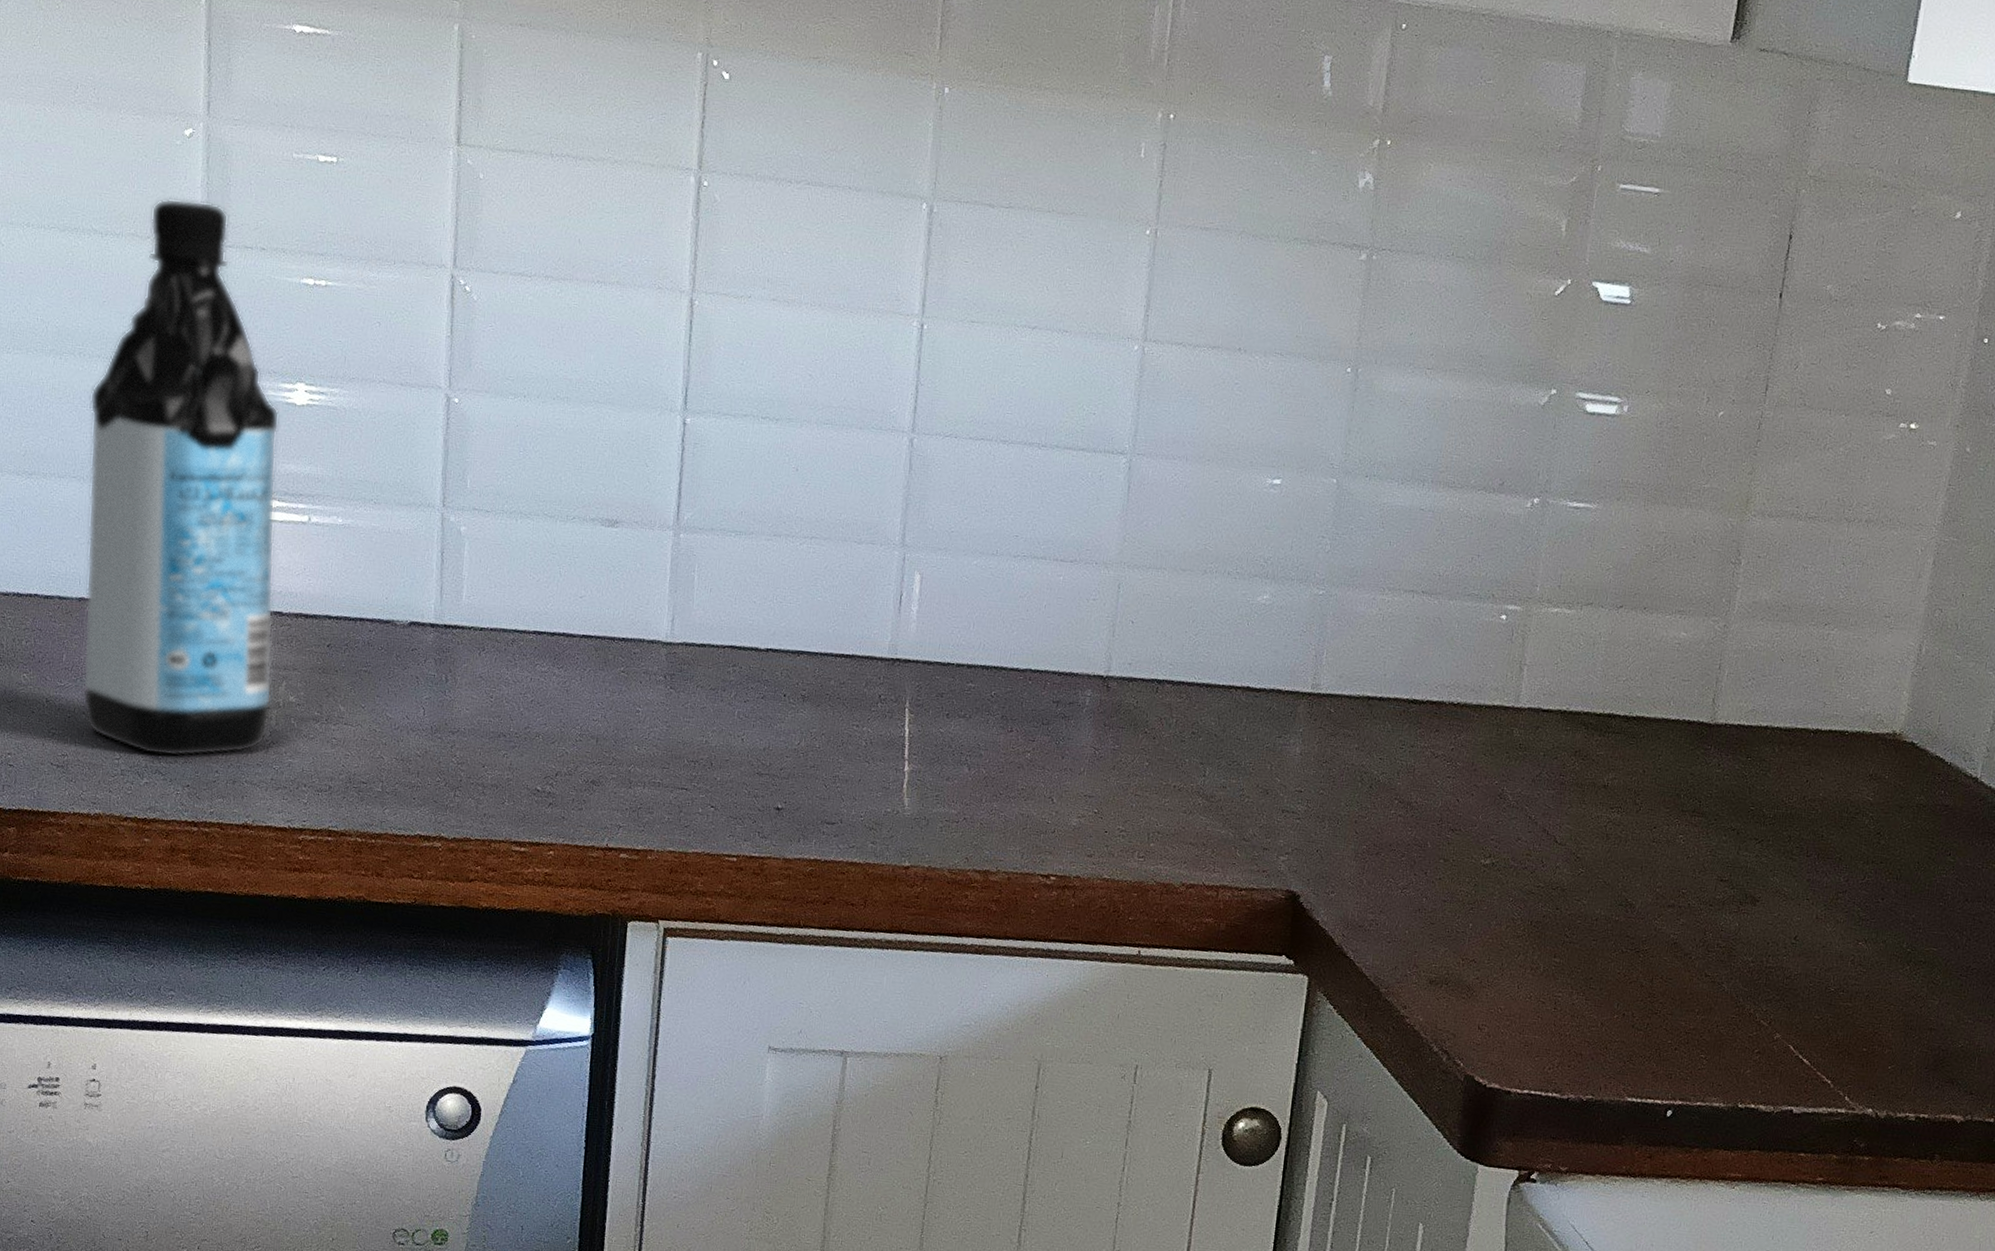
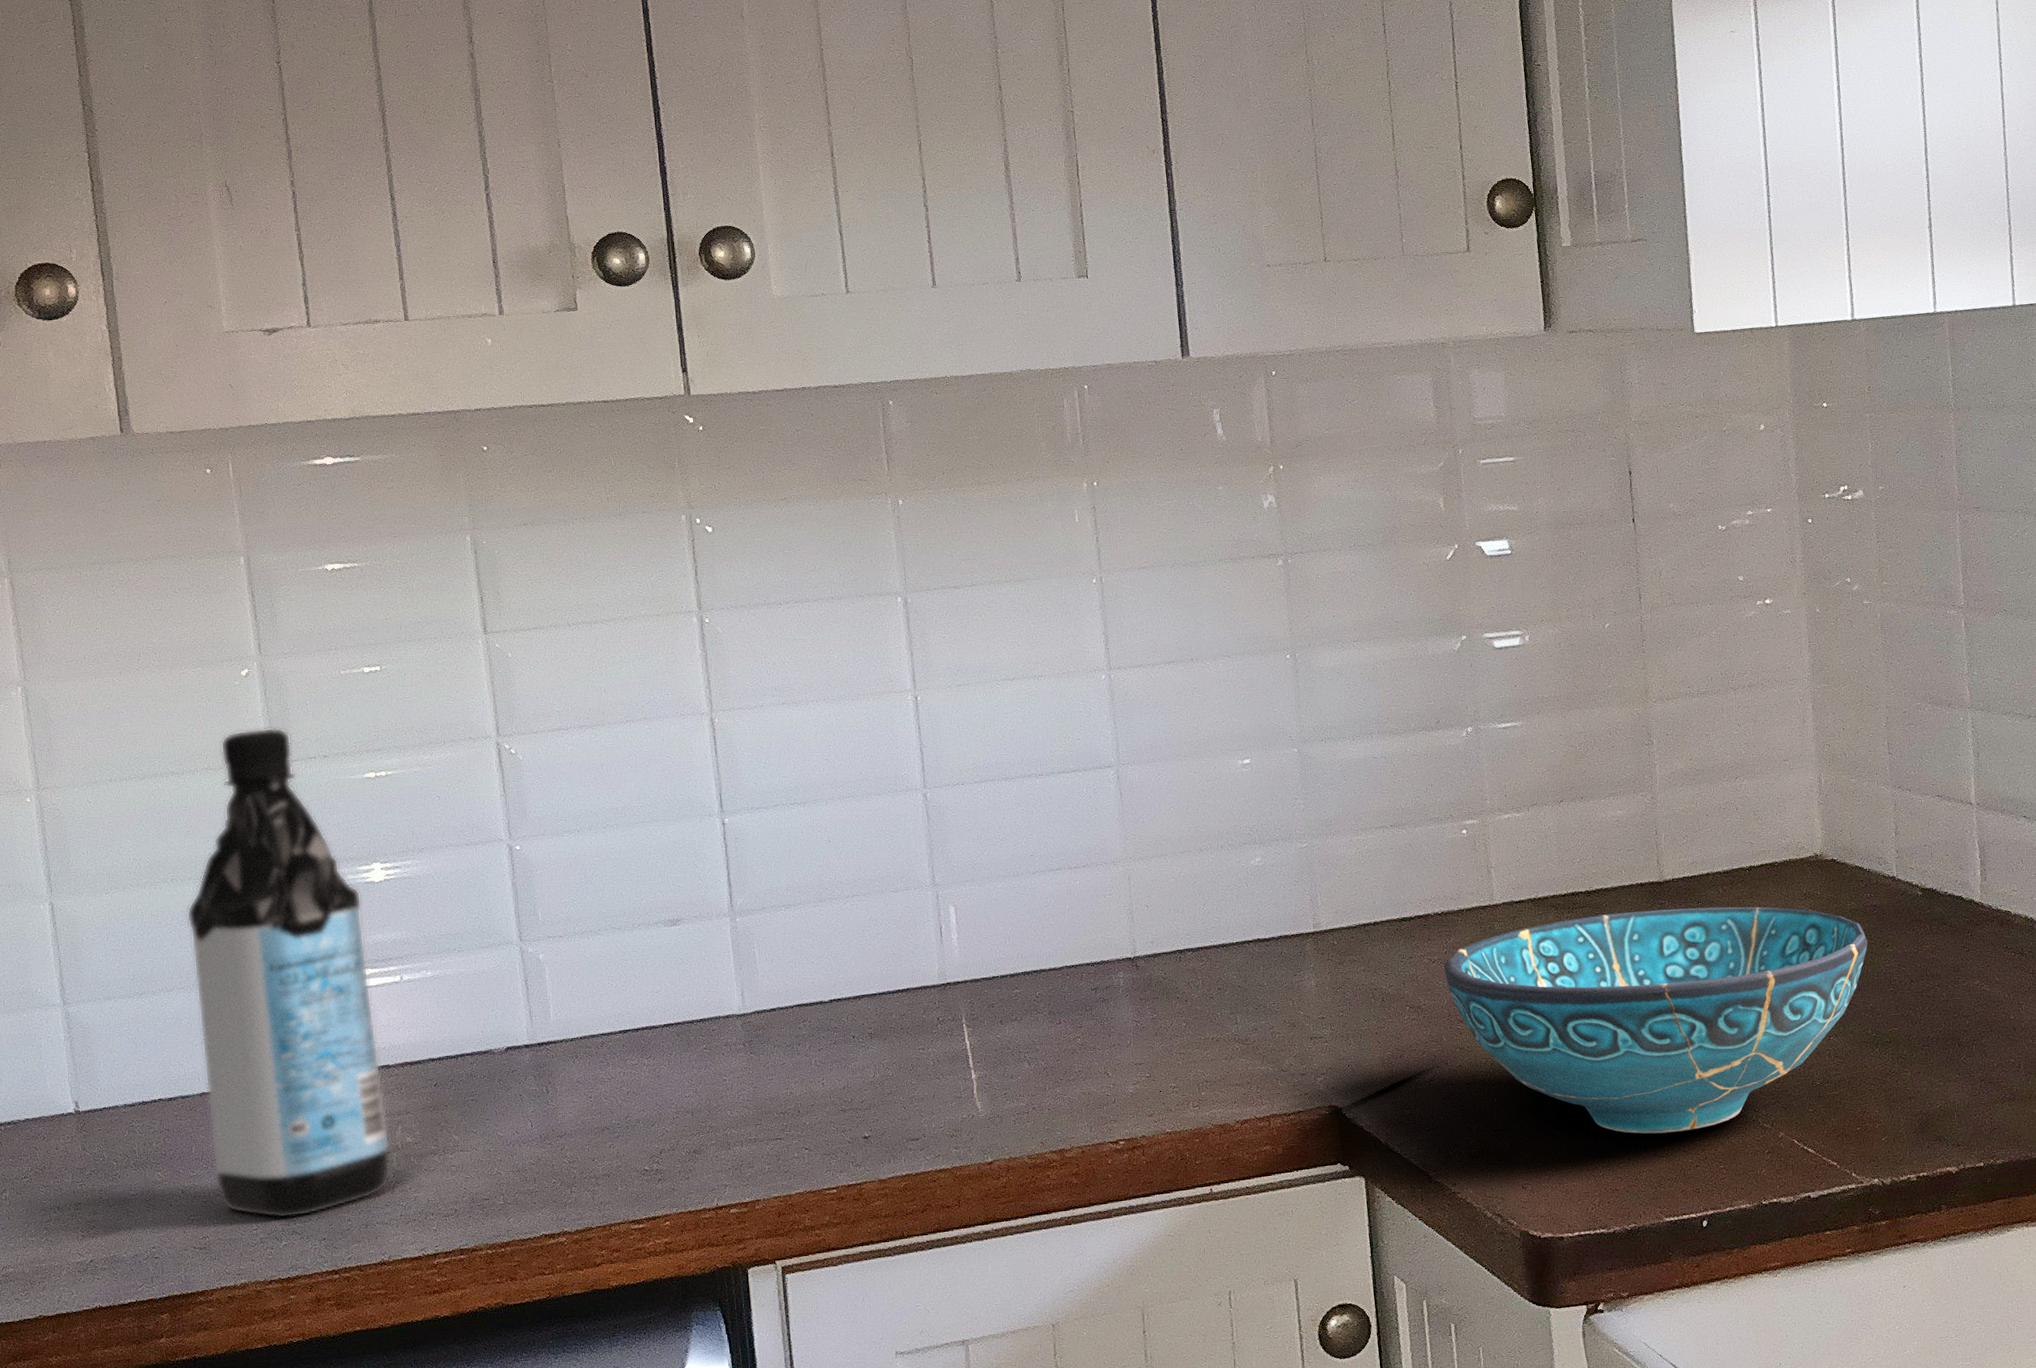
decorative bowl: none [1445,741,1929,1009] -> present [1444,906,1868,1134]

